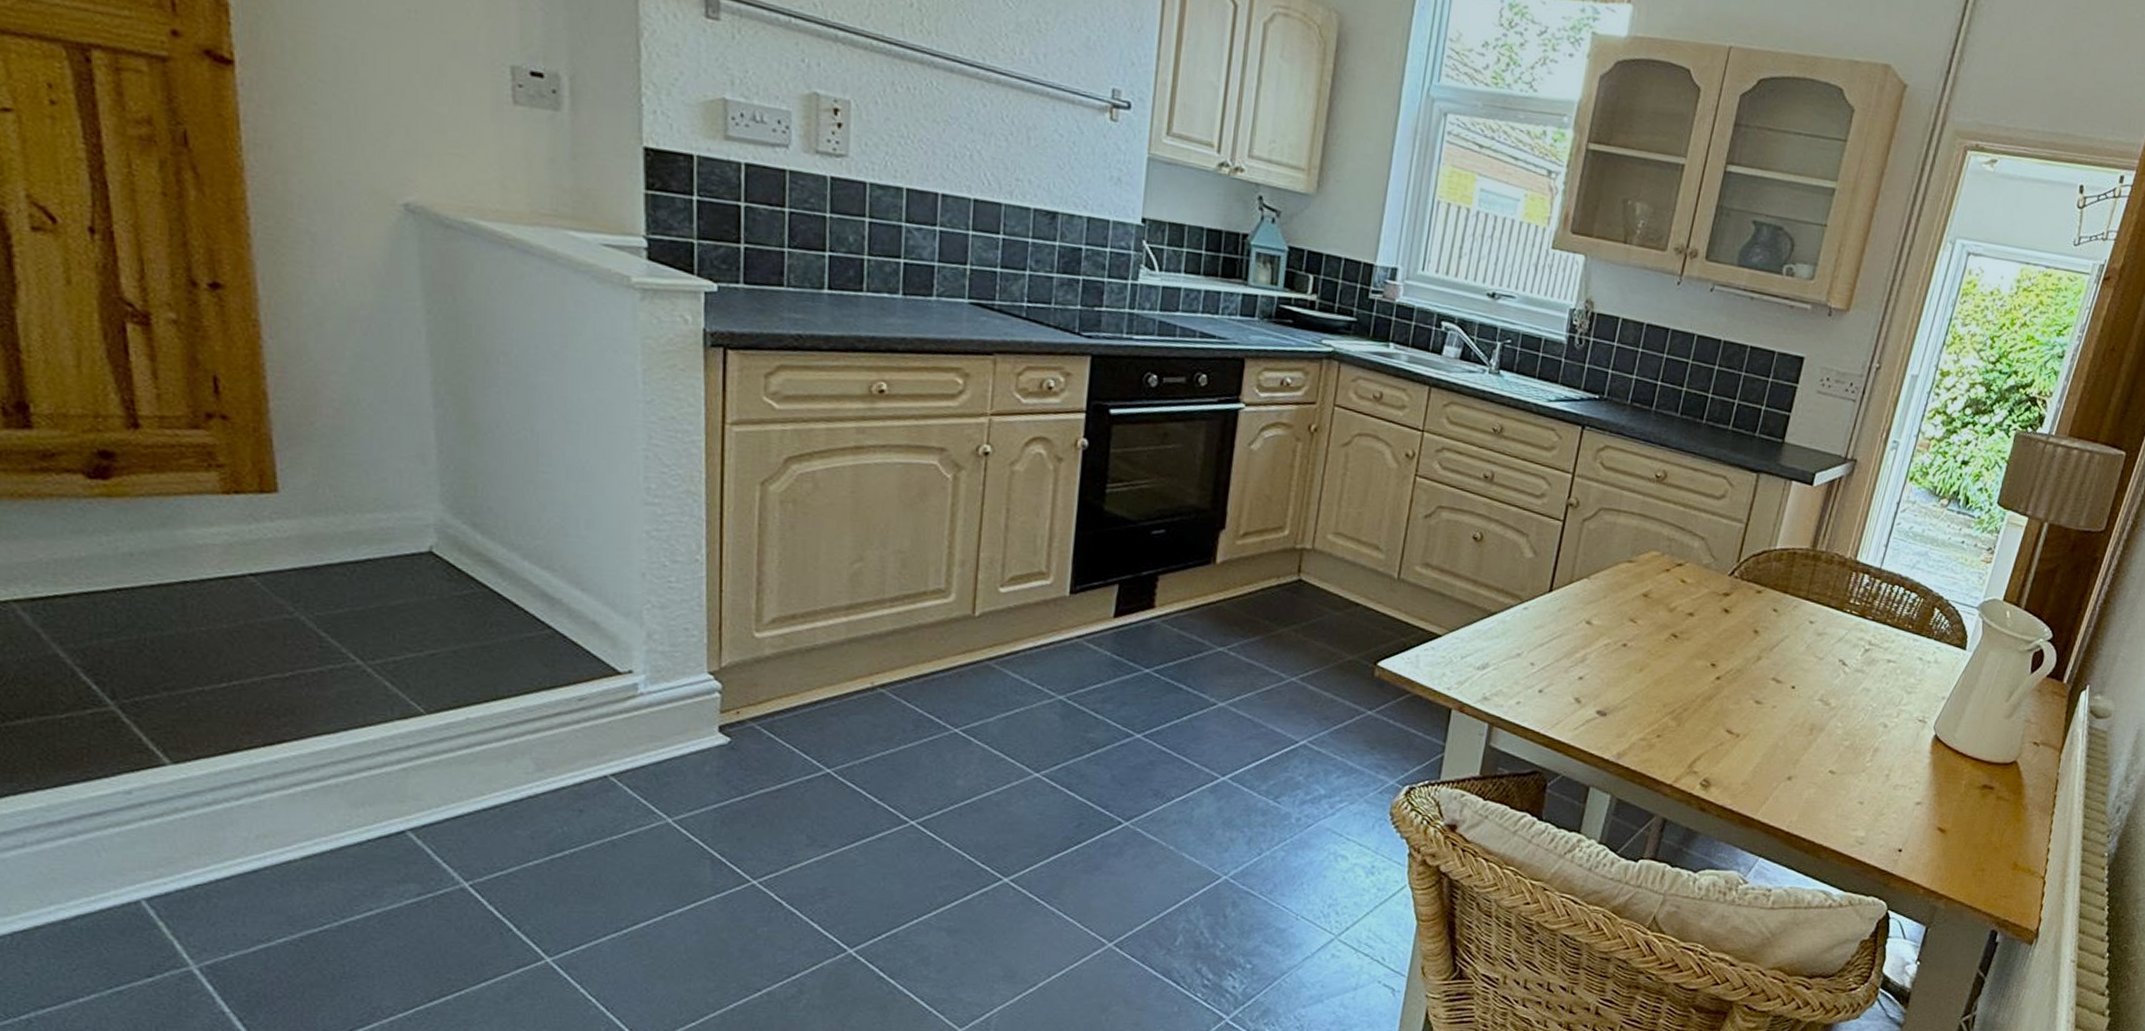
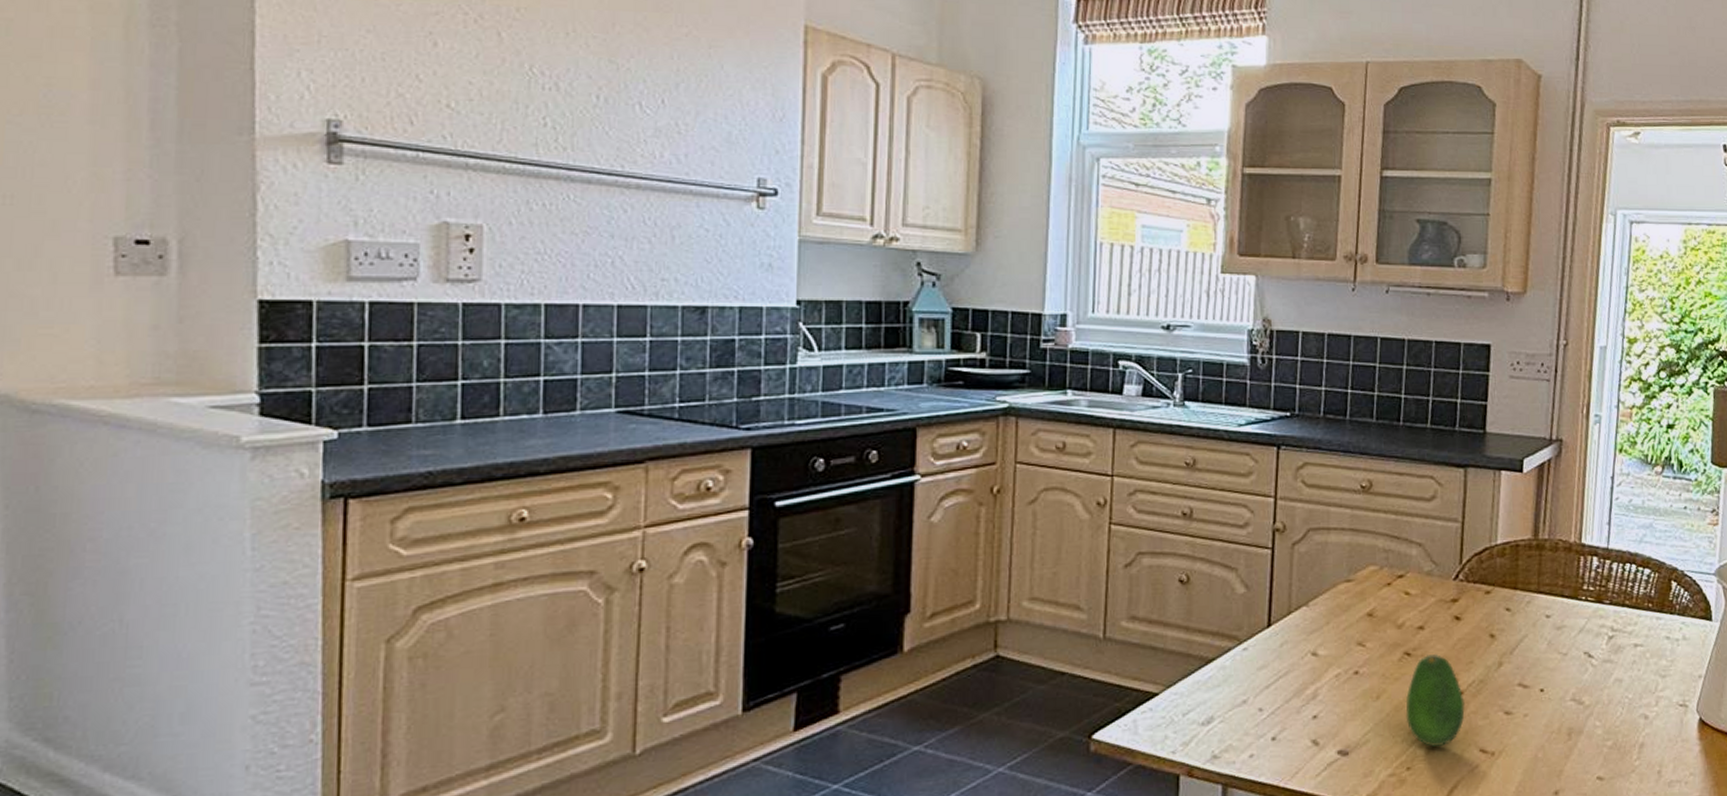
fruit: none [1663,639,1720,722] -> present [1405,653,1465,747]

